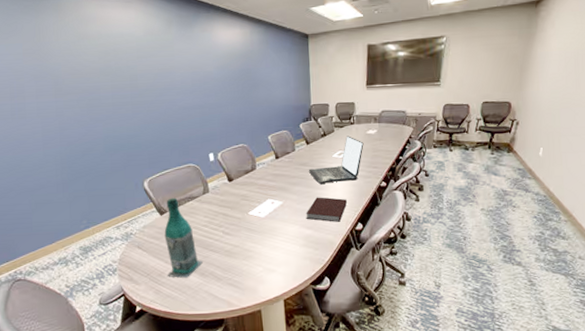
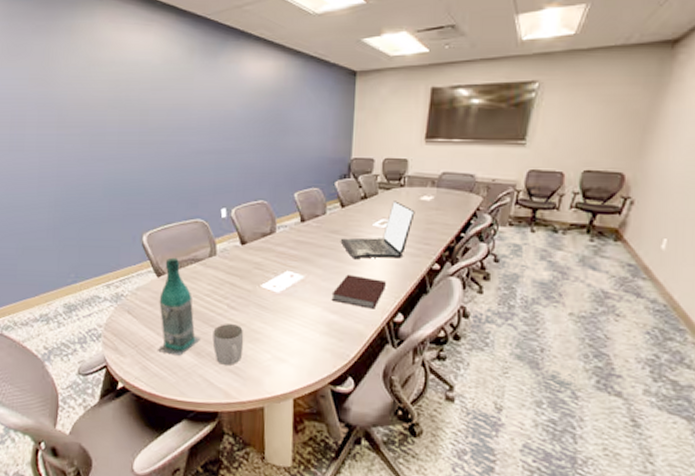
mug: none [213,247,240,281] -> present [212,324,244,365]

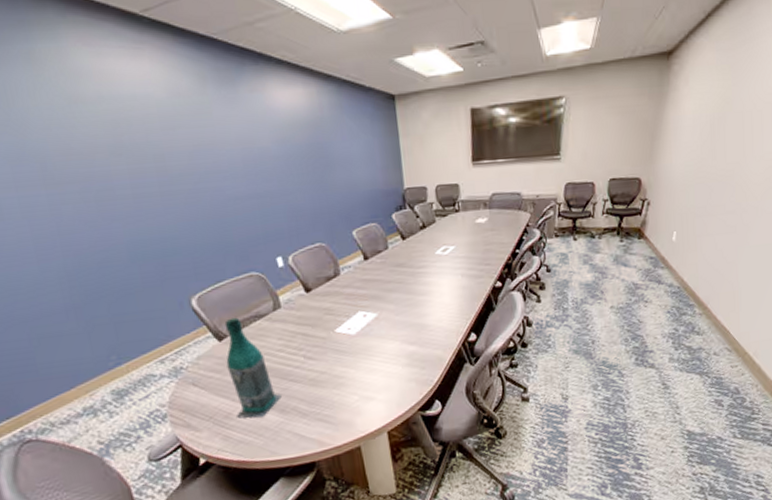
mug: present [212,324,244,365] -> none [293,374,329,416]
notebook: present [331,274,387,309] -> none [407,304,457,334]
laptop: present [340,201,415,259] -> none [406,226,473,288]

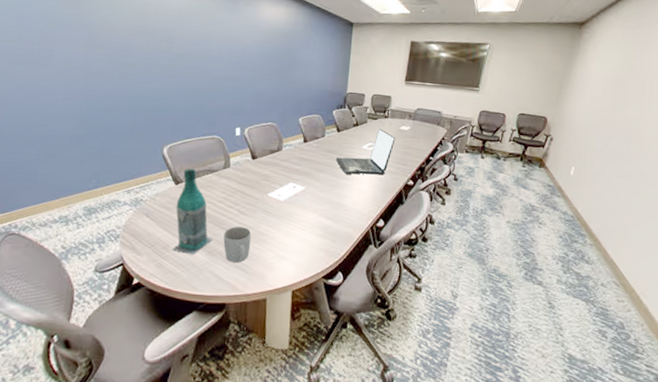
mug: none [293,374,329,416] -> present [223,227,252,263]
laptop: none [406,226,473,288] -> present [335,129,396,175]

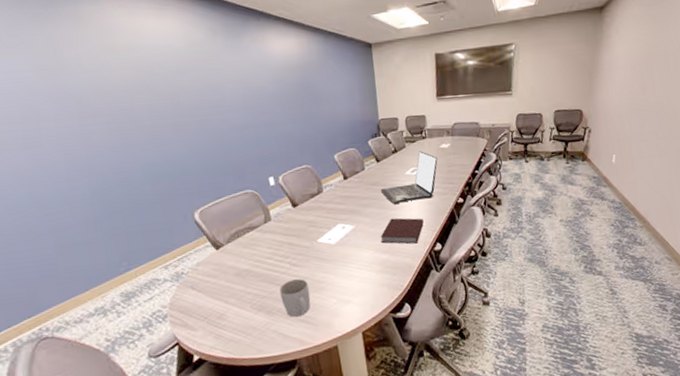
bottle: present [173,168,212,254] -> none [221,229,269,319]
notebook: none [327,187,372,216] -> present [380,218,424,244]

